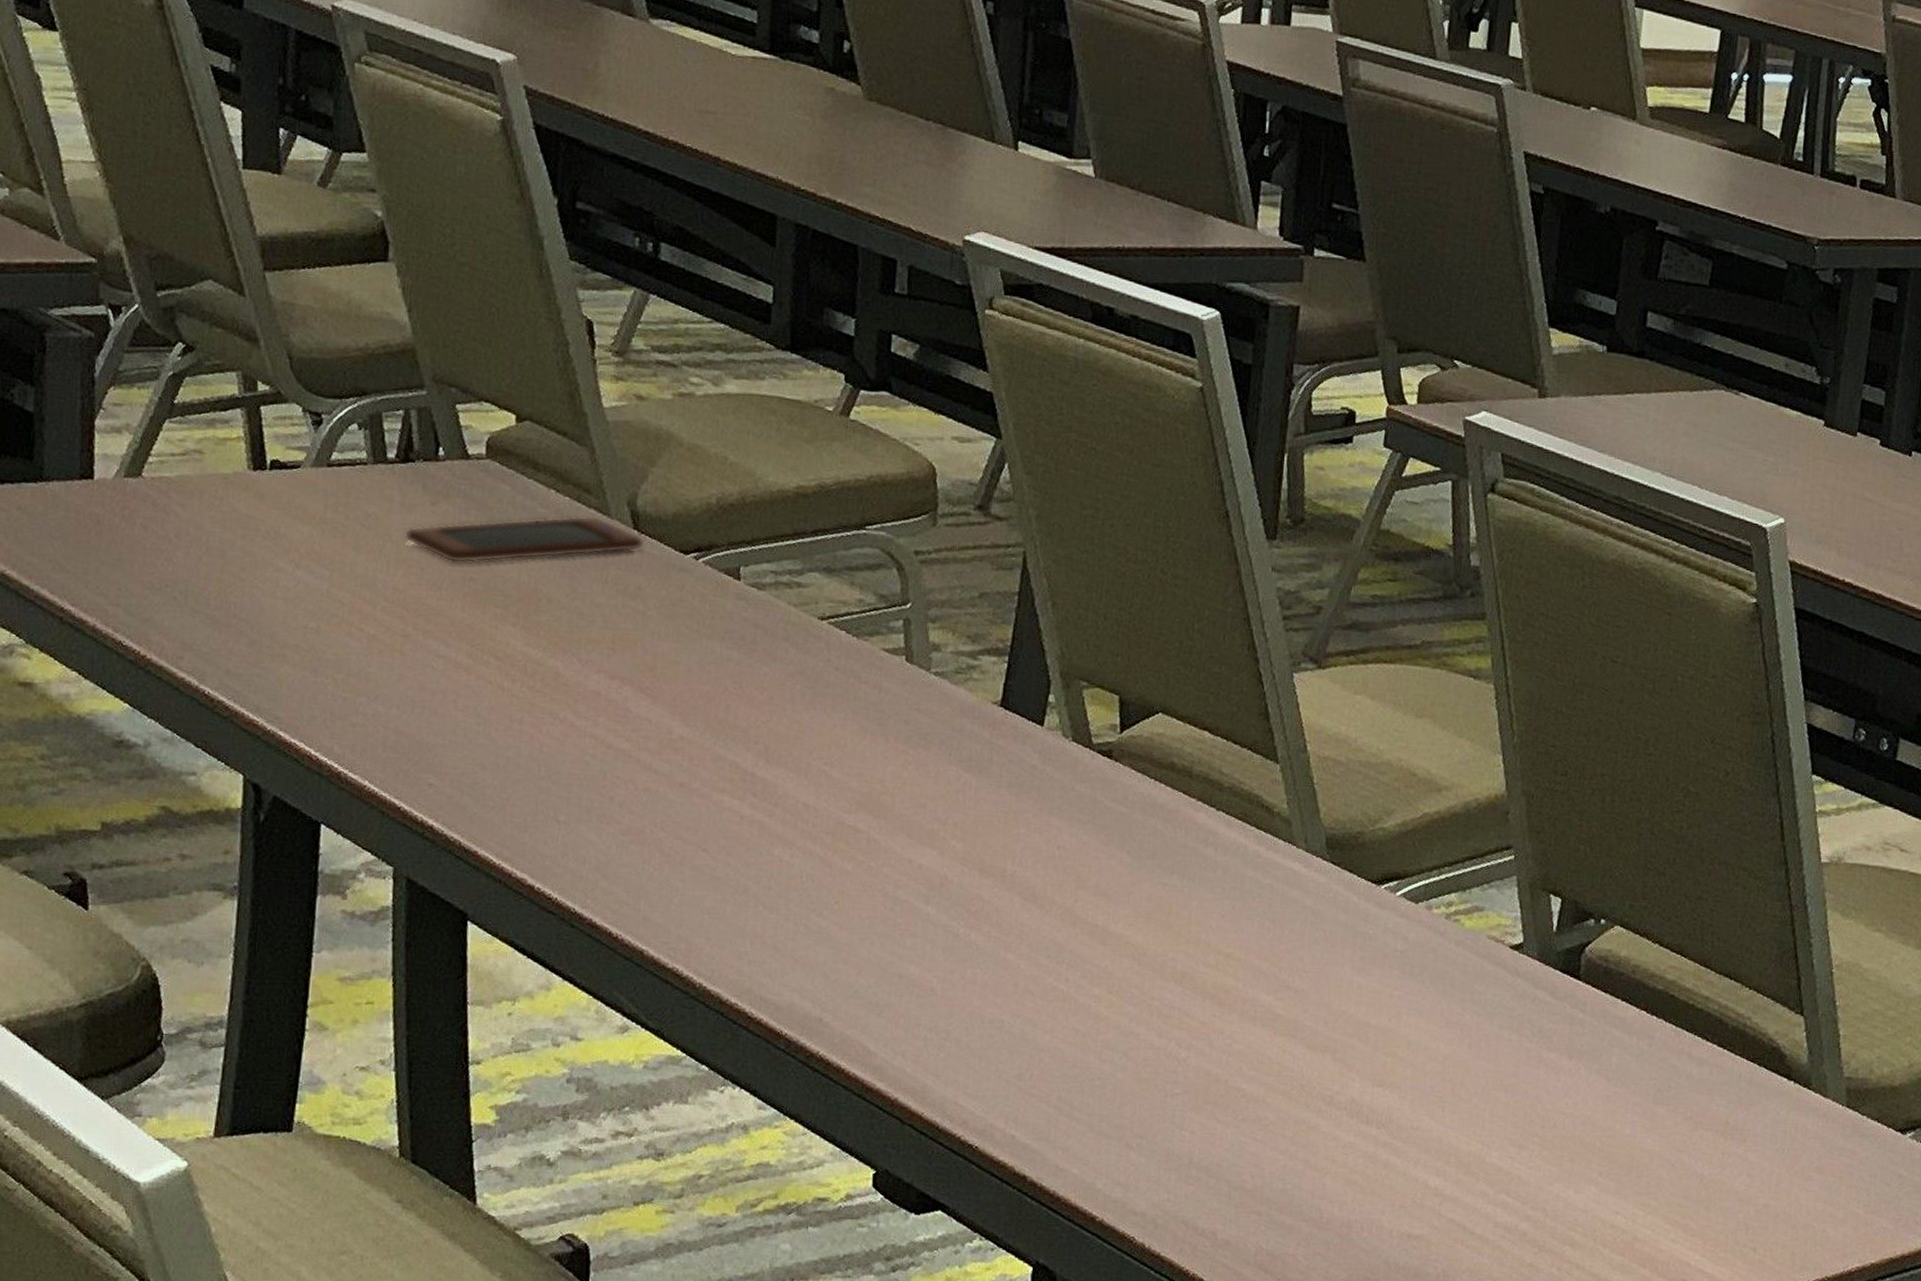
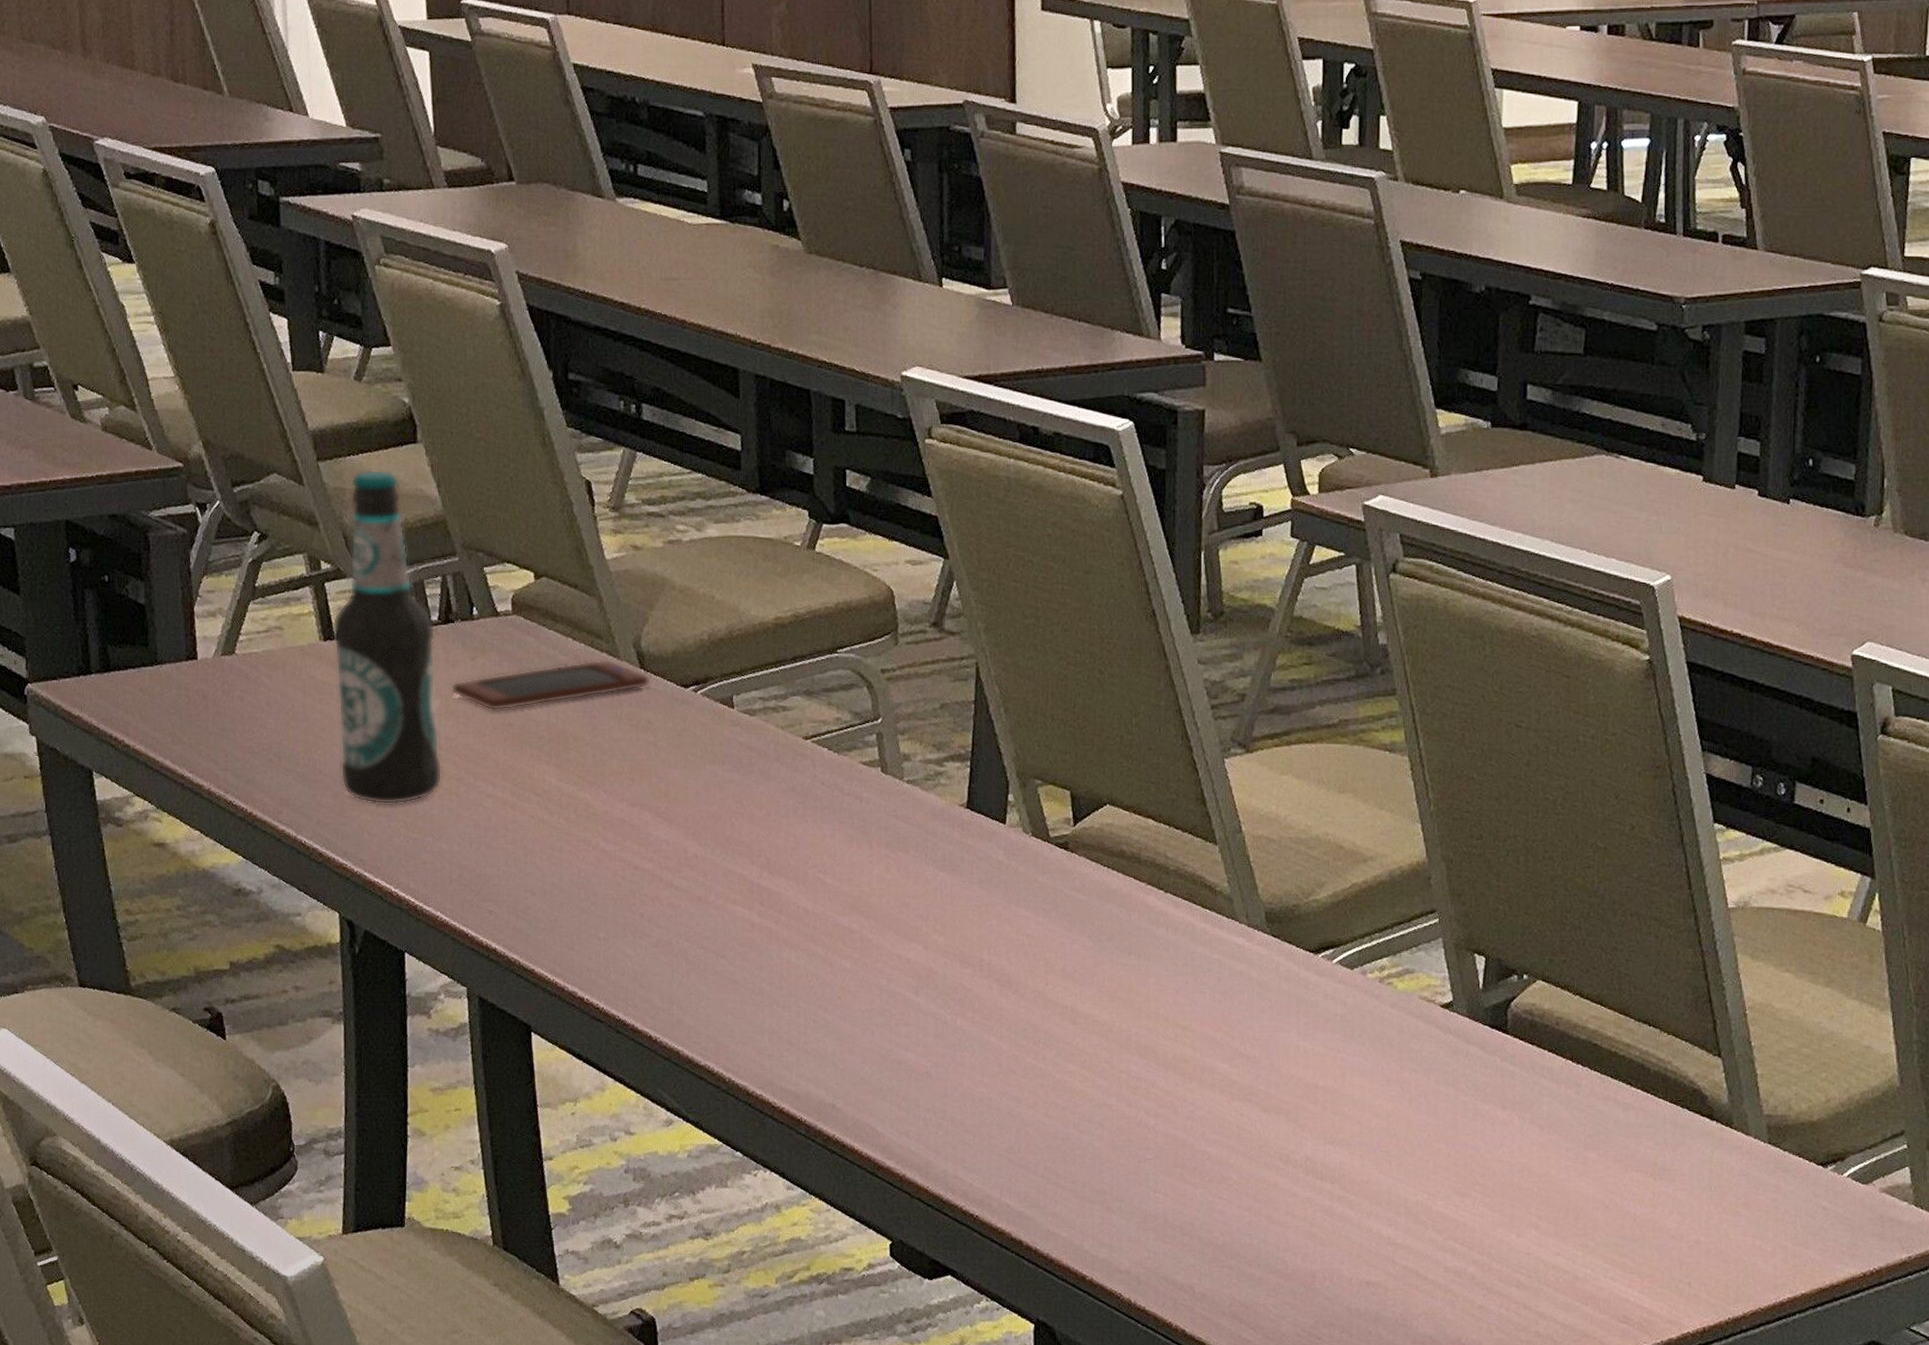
bottle: none [259,285,391,659] -> present [331,469,443,805]

